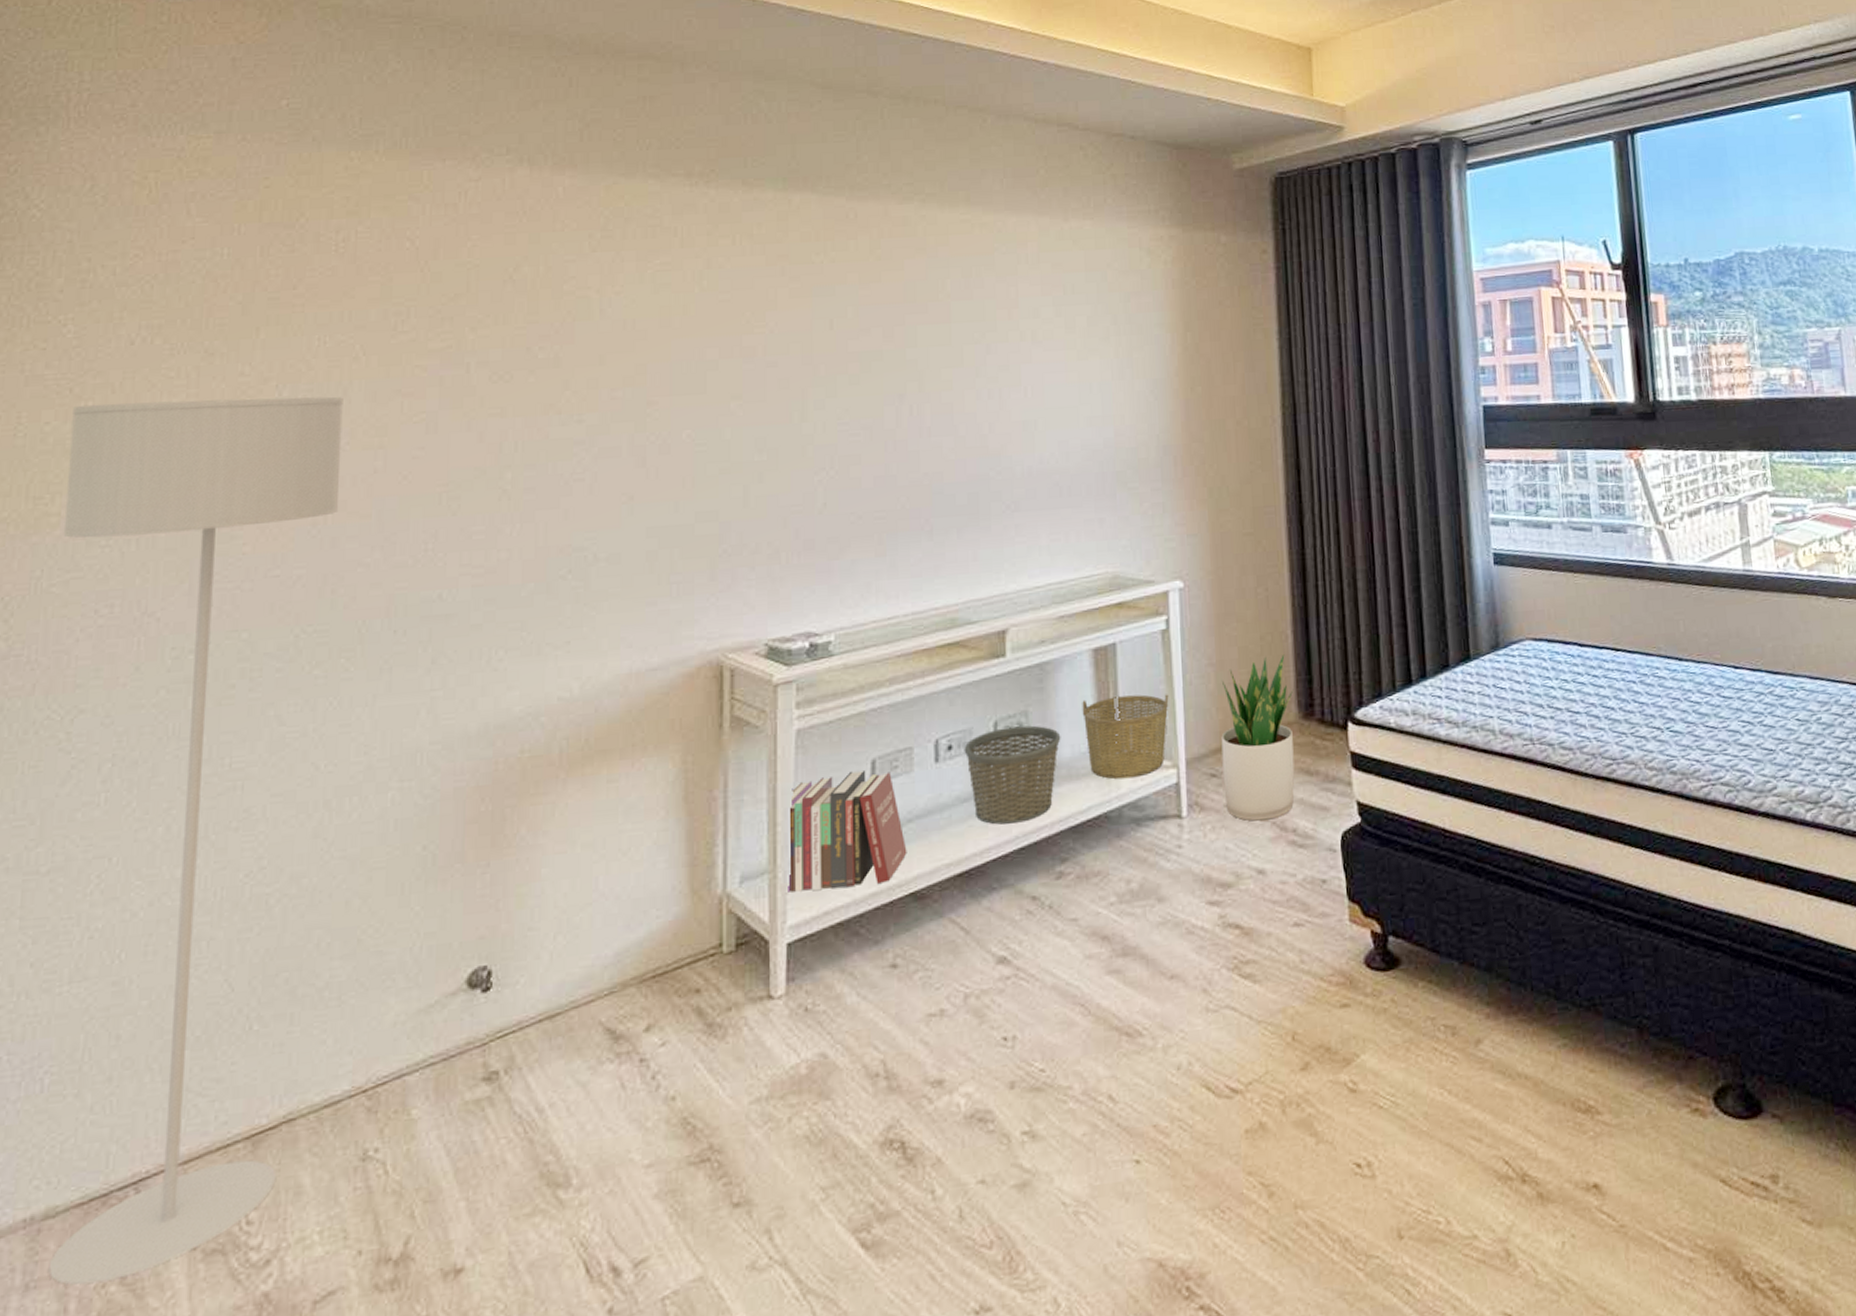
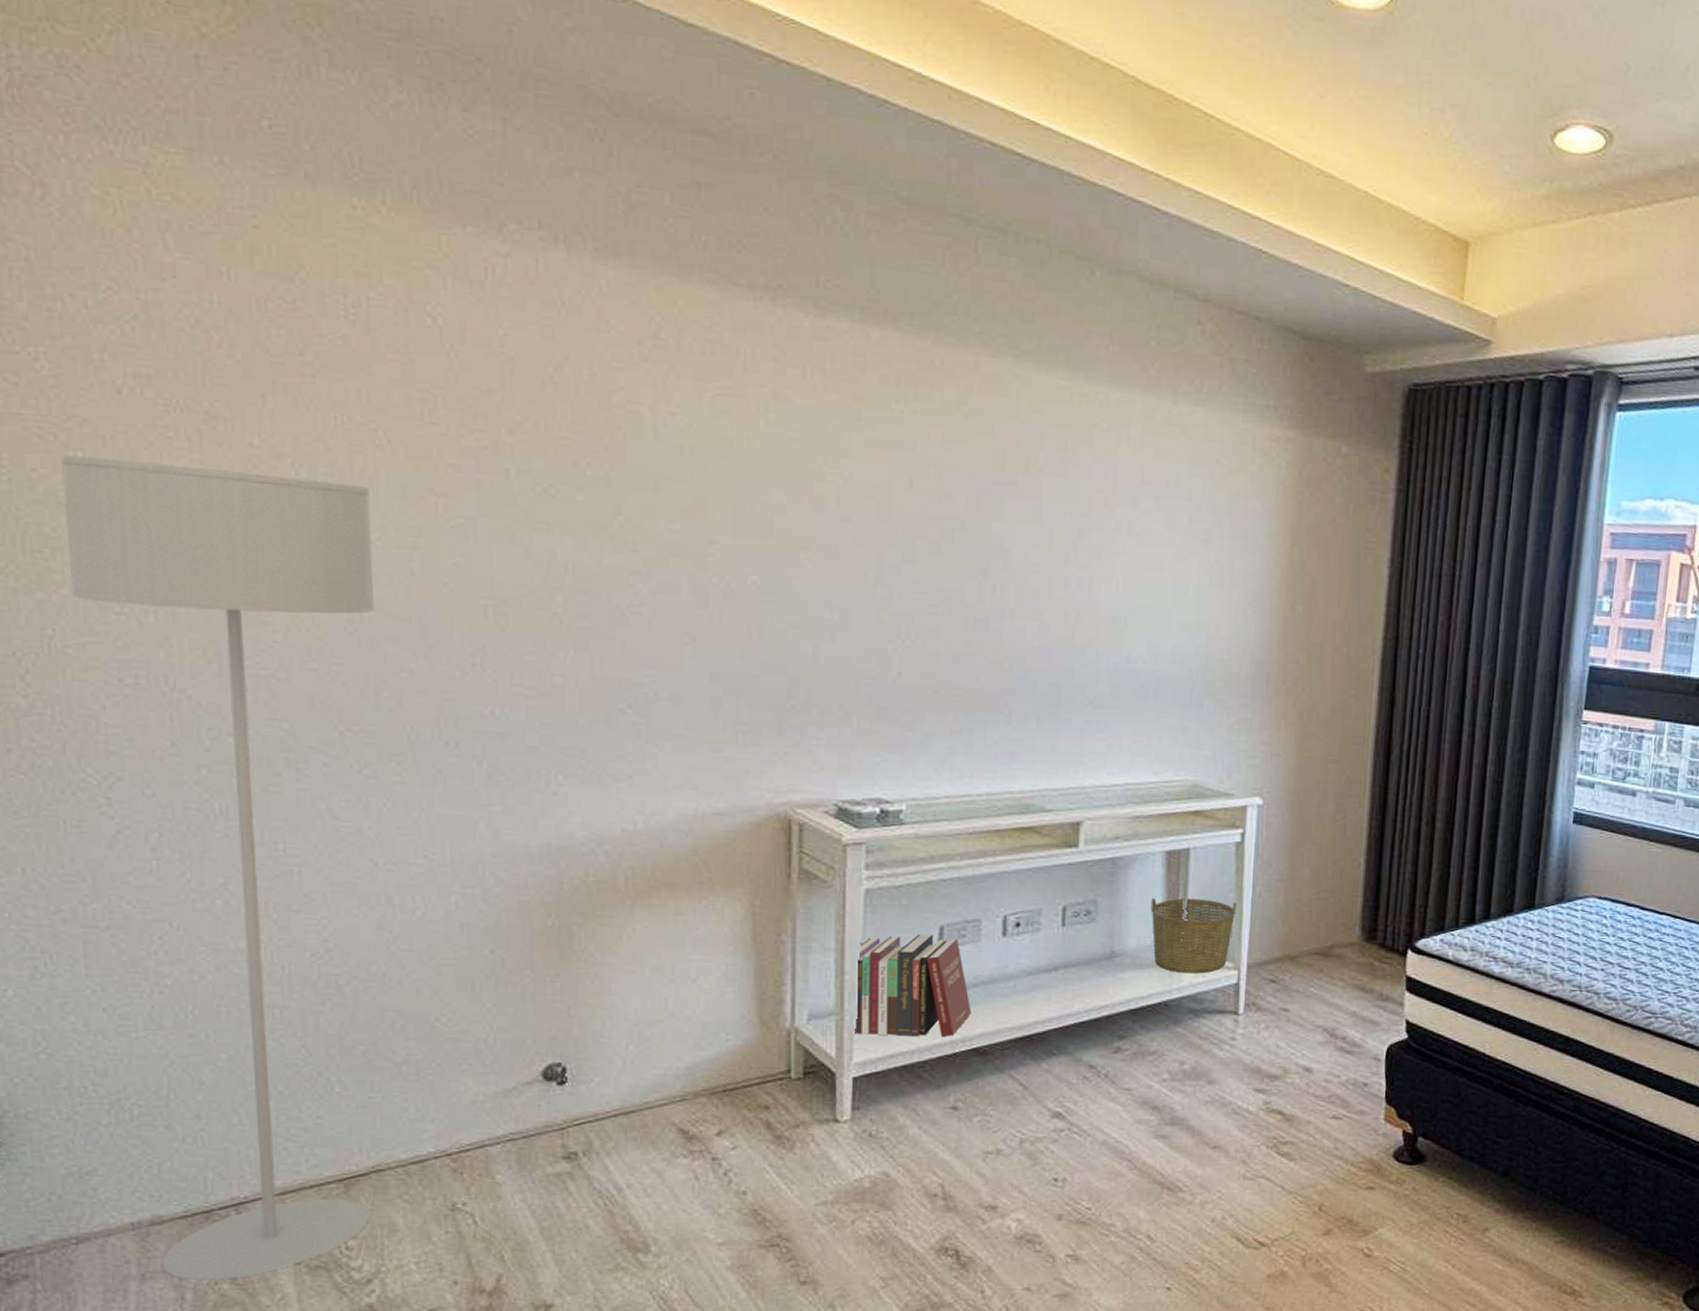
basket: present [964,725,1061,825] -> none [1031,913,1128,1000]
planter: present [1221,654,1295,821] -> none [1281,880,1360,1026]

